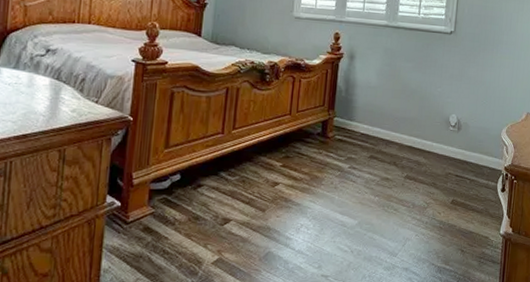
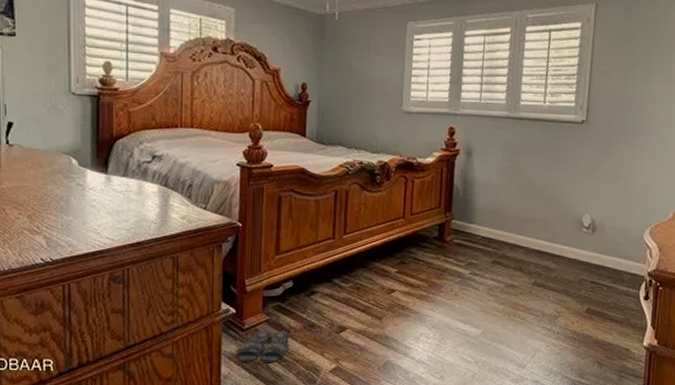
slippers: none [118,223,174,256] -> present [236,331,290,363]

